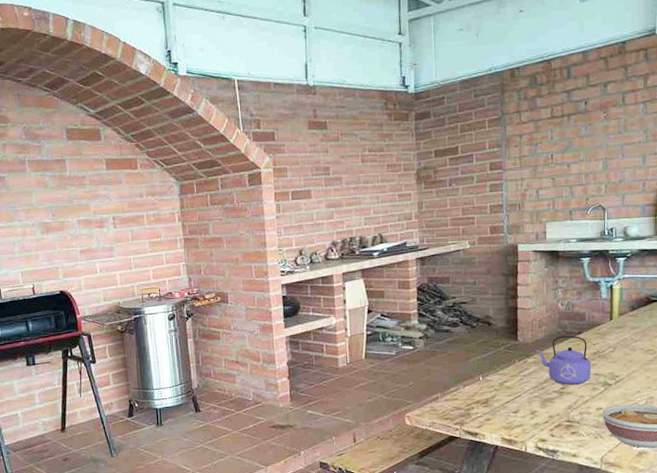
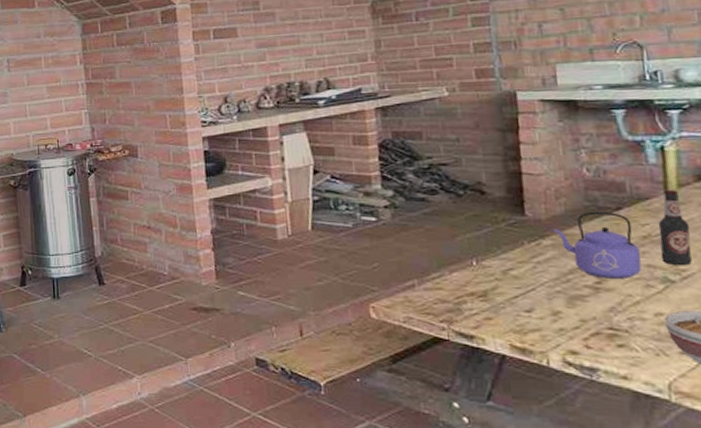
bottle: none [604,317,624,373] -> present [658,189,693,266]

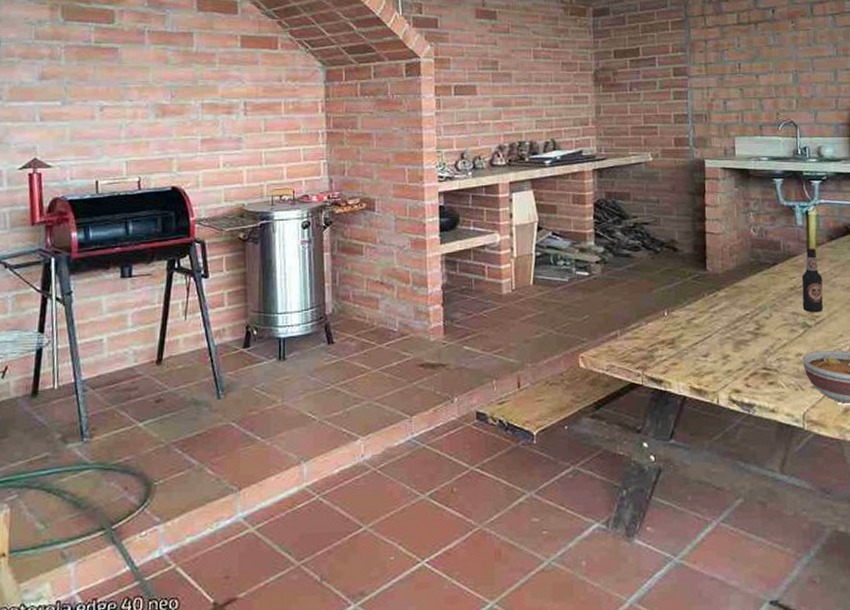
kettle: present [554,211,642,278] -> none [727,266,789,325]

